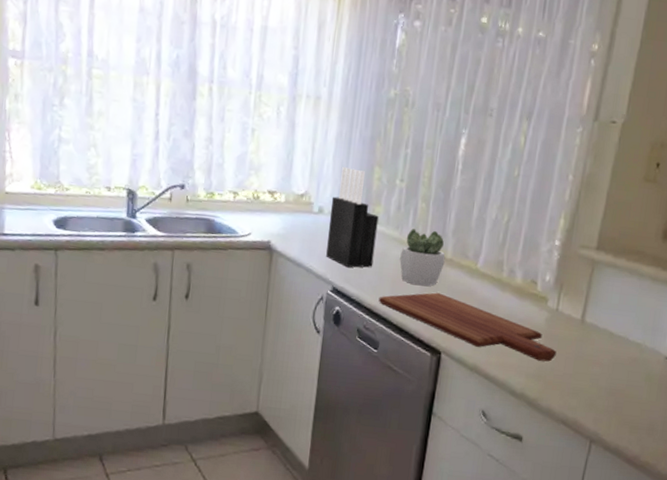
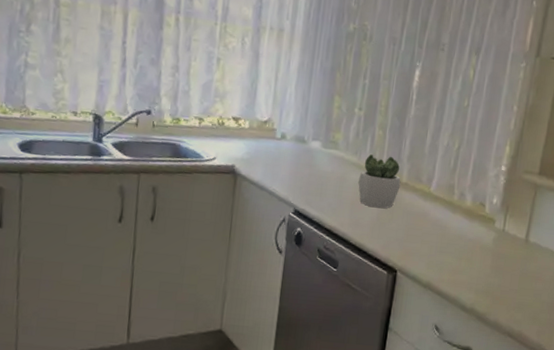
knife block: present [326,167,379,268] -> none [288,96,339,191]
cutting board: present [378,292,557,362] -> none [338,214,503,279]

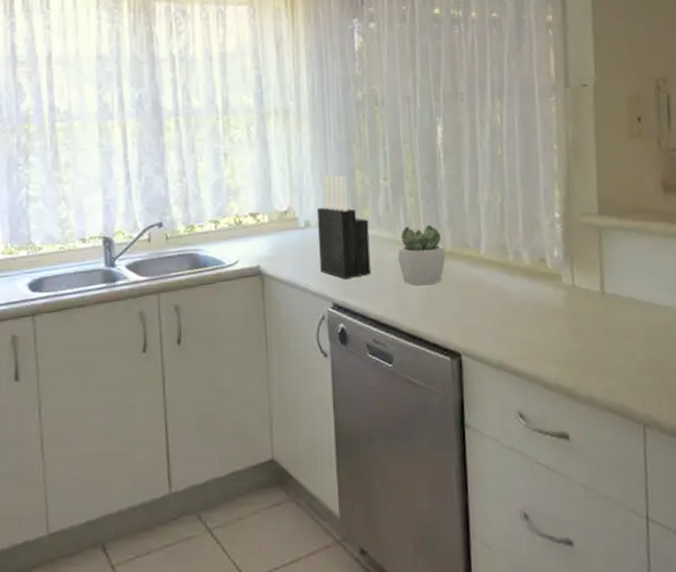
knife block: none [288,96,339,191] -> present [316,175,371,280]

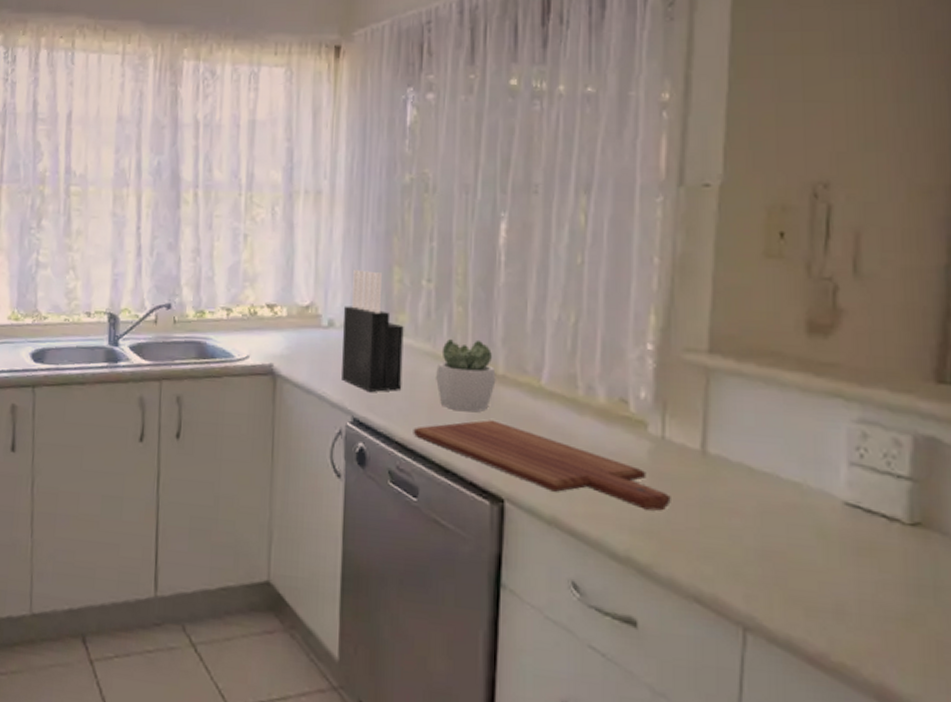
cutting board: none [383,289,584,345] -> present [413,420,671,511]

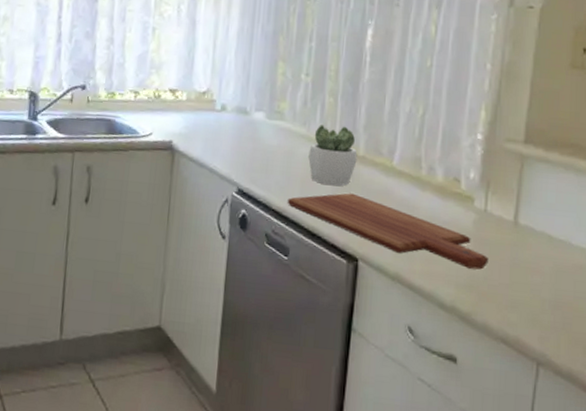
knife block: present [342,270,404,393] -> none [230,63,284,168]

